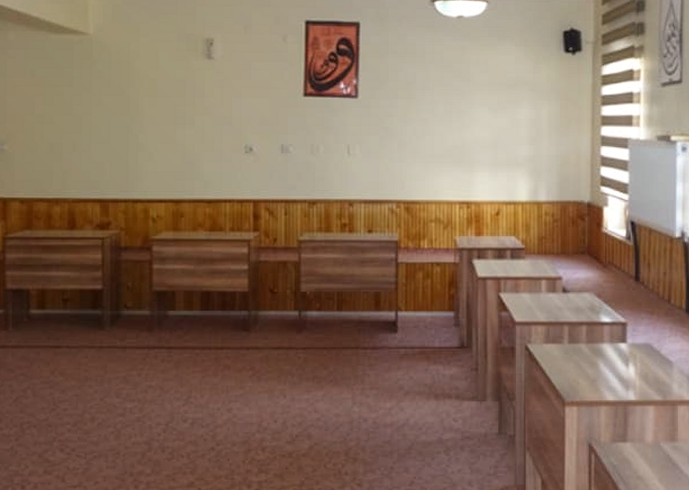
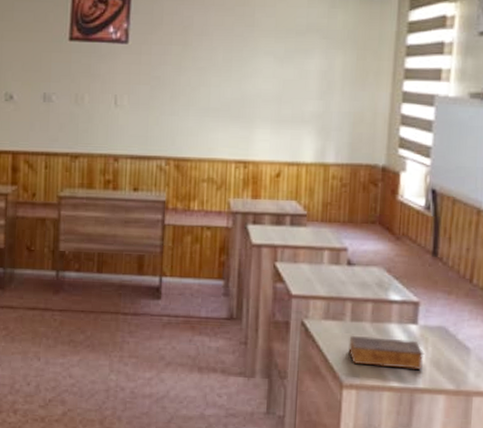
book: none [568,357,634,385] -> present [348,336,425,370]

